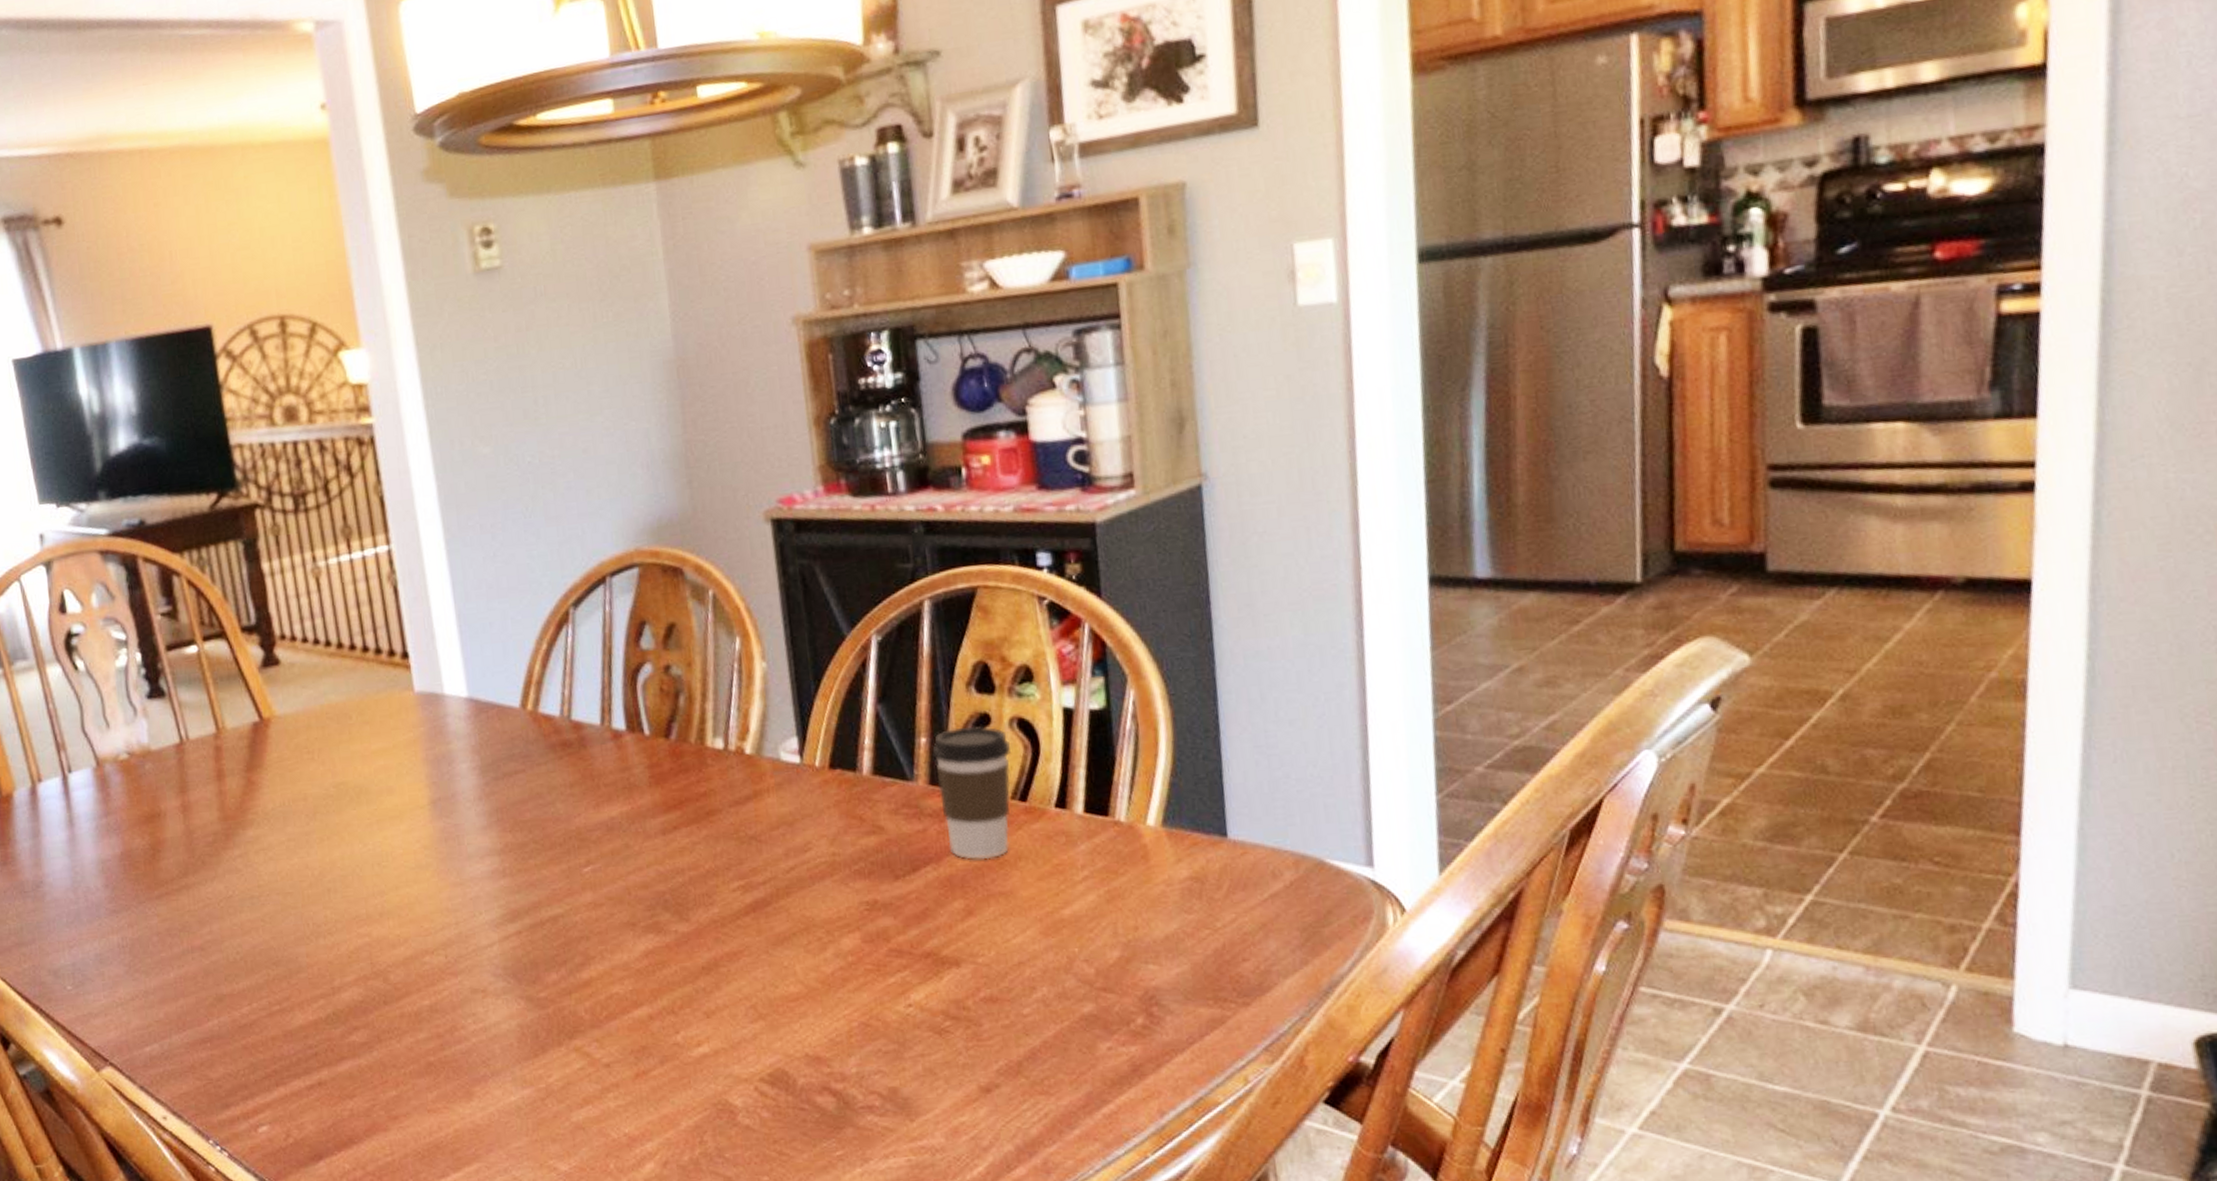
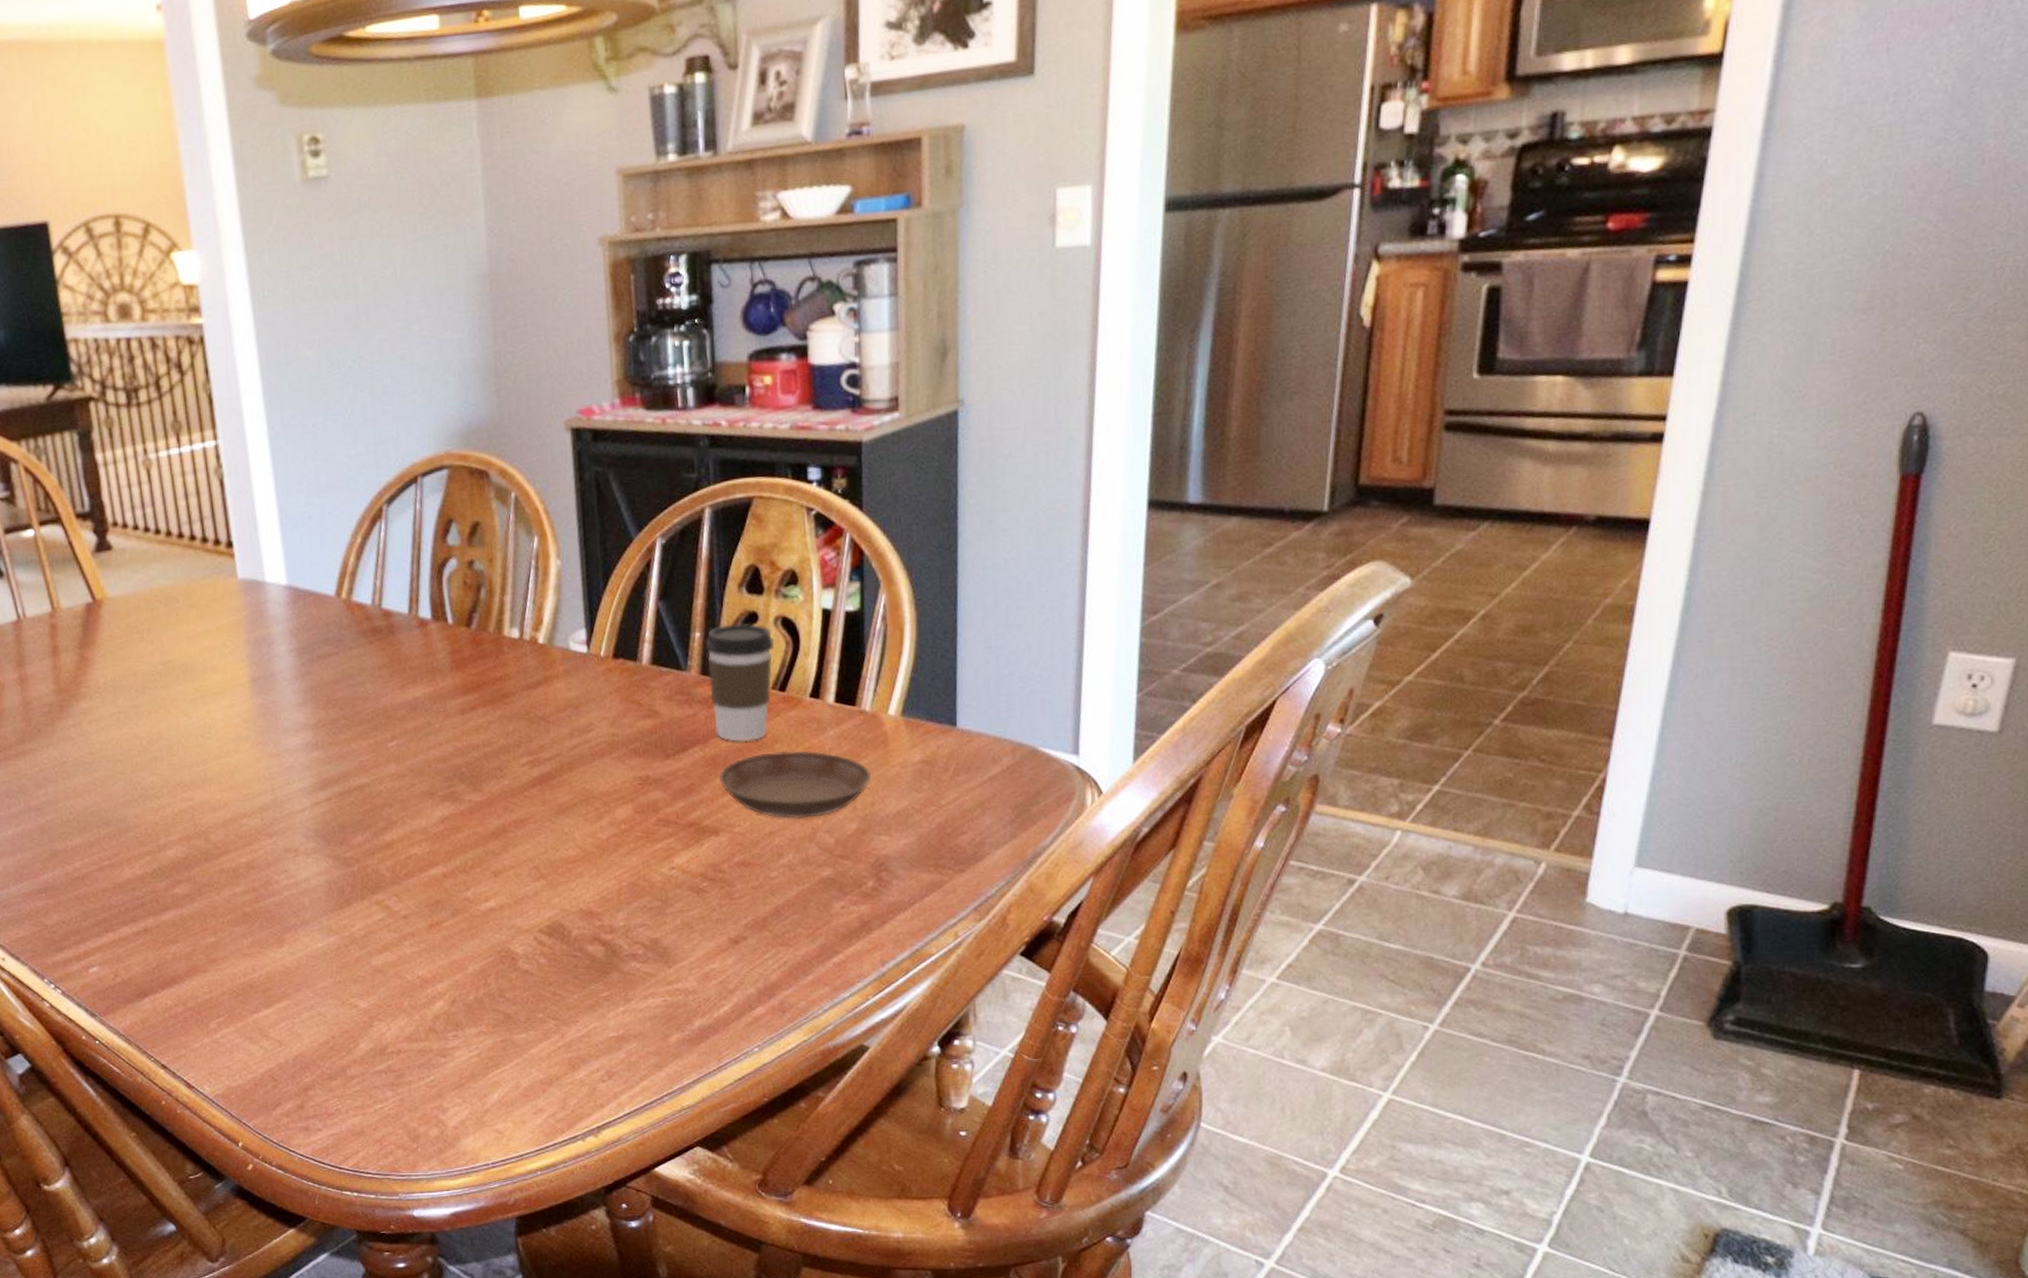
saucer: none [955,868,1134,947] -> present [718,750,872,819]

